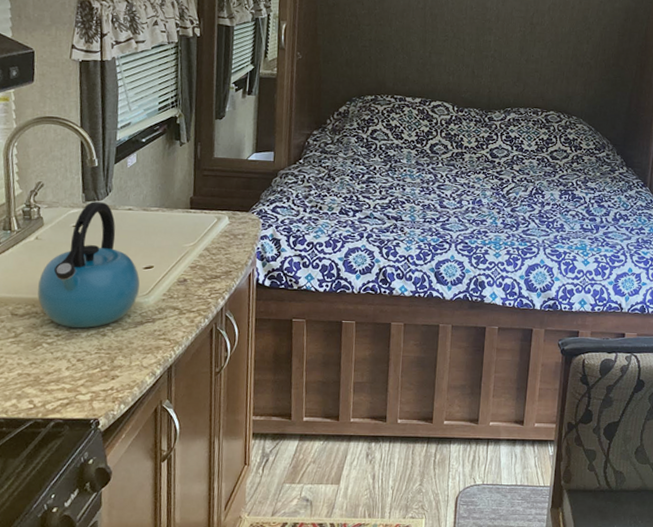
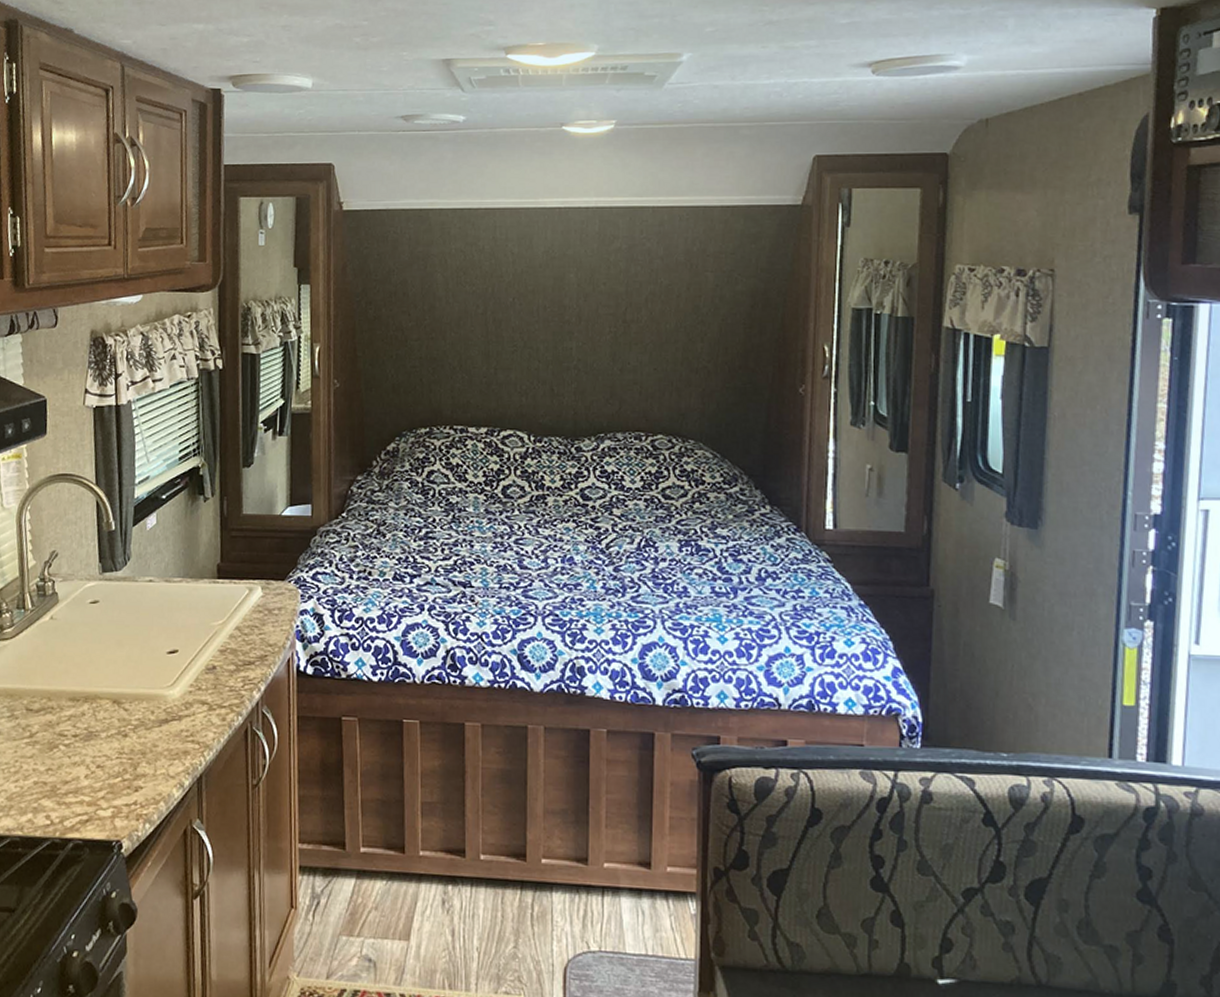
kettle: present [37,202,141,329] -> none [52,573,164,727]

